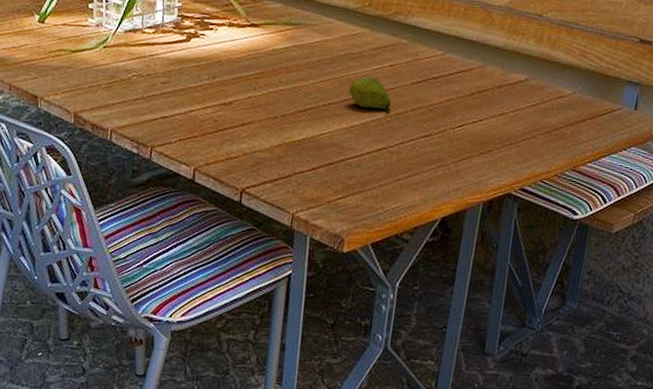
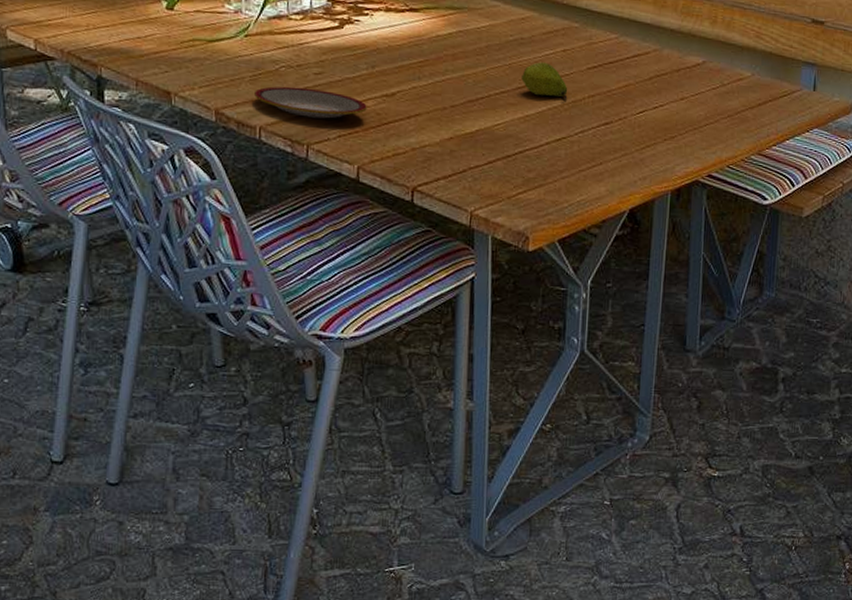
plate: none [108,93,206,124] -> present [254,86,367,119]

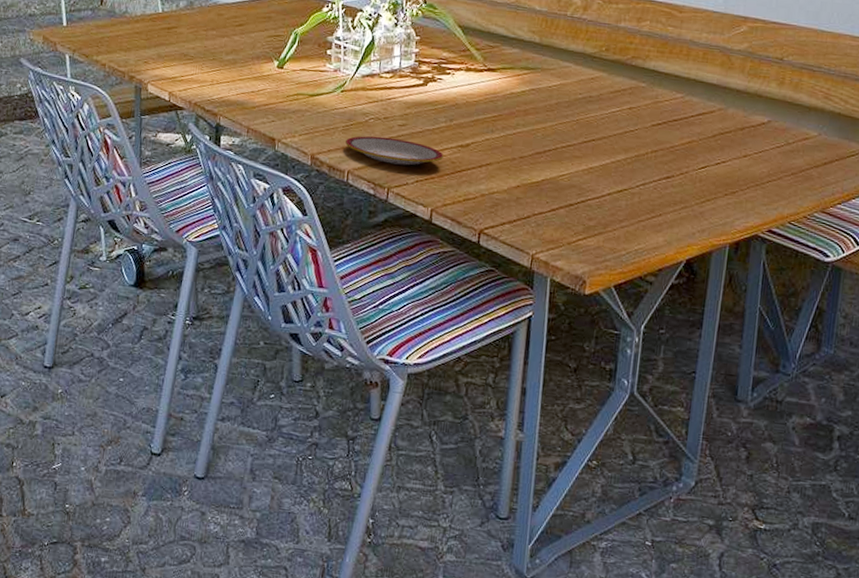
fruit: present [521,62,568,101] -> none [587,118,632,155]

